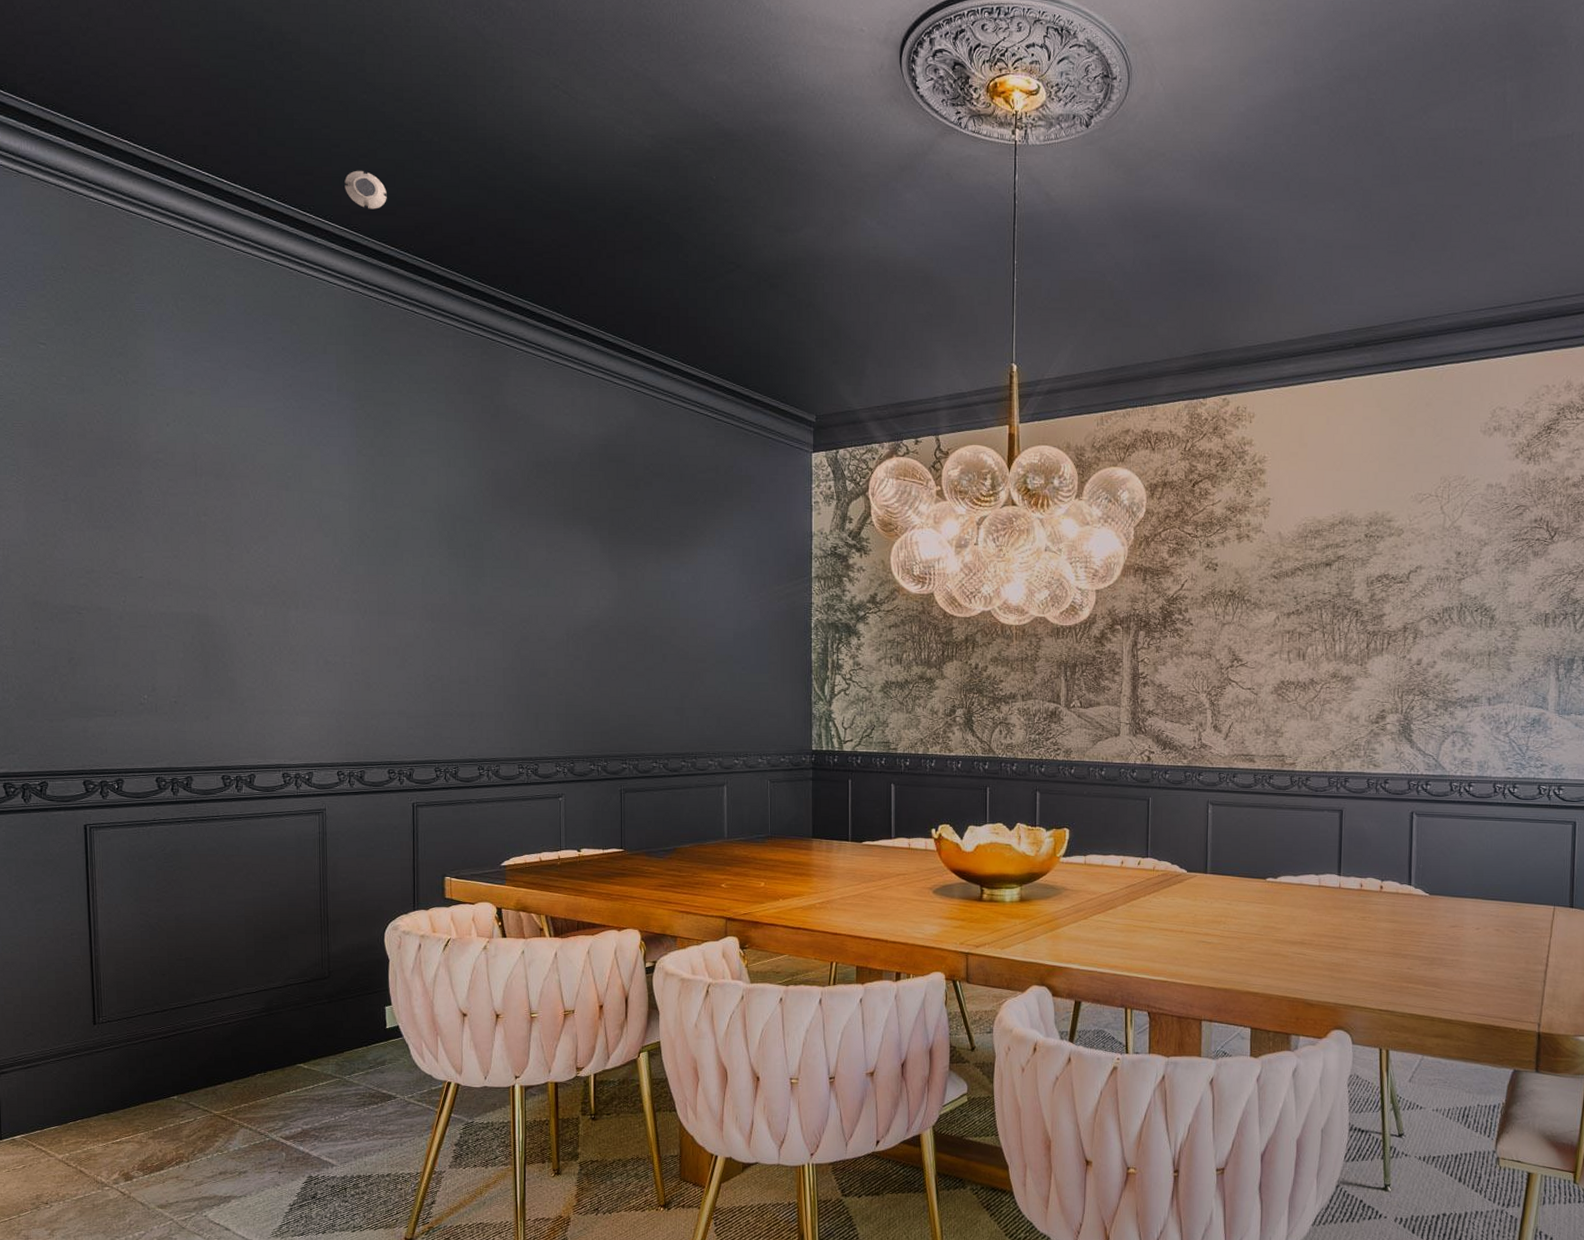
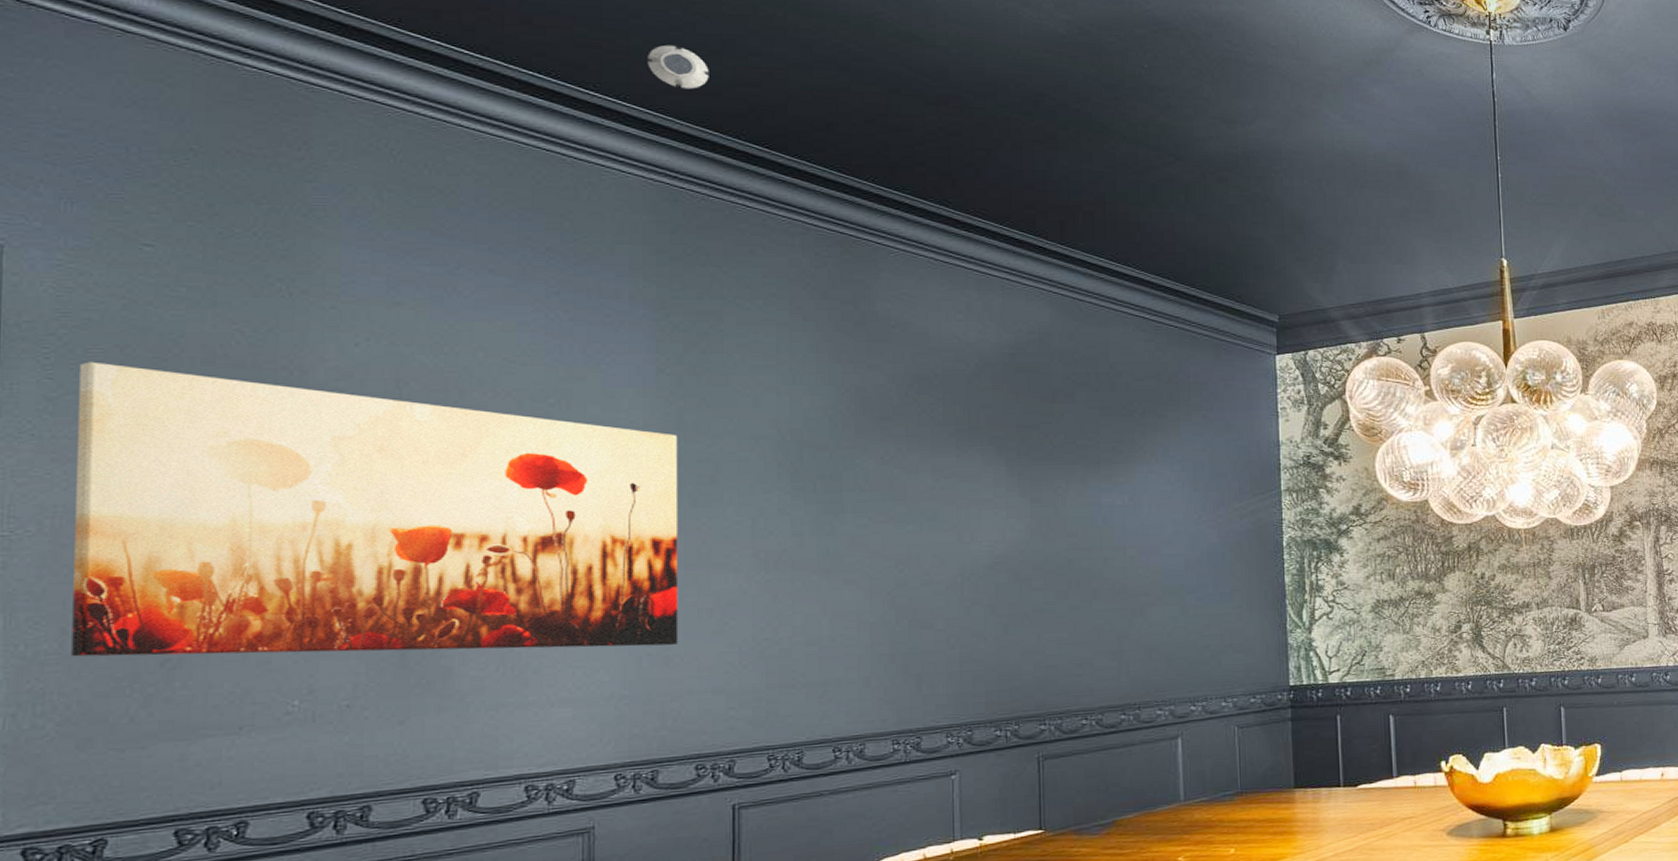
wall art: none [10,433,376,674] -> present [71,361,679,657]

